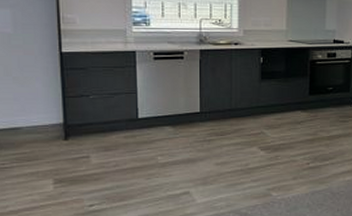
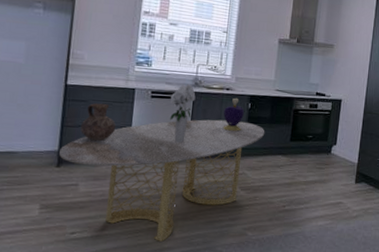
dining table: none [65,78,281,208] -> present [59,119,265,242]
ceramic jug: none [82,70,121,111] -> present [80,103,116,142]
bouquet: none [174,41,202,105] -> present [170,84,196,143]
decorative container: none [234,52,256,89] -> present [222,98,244,132]

